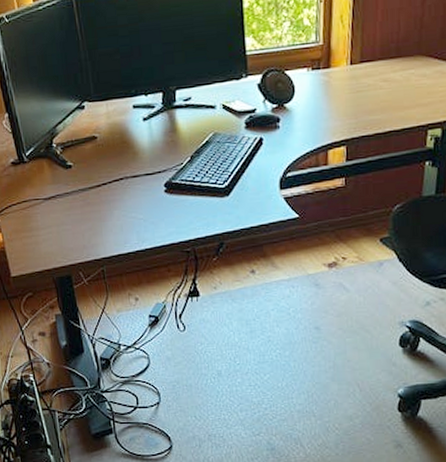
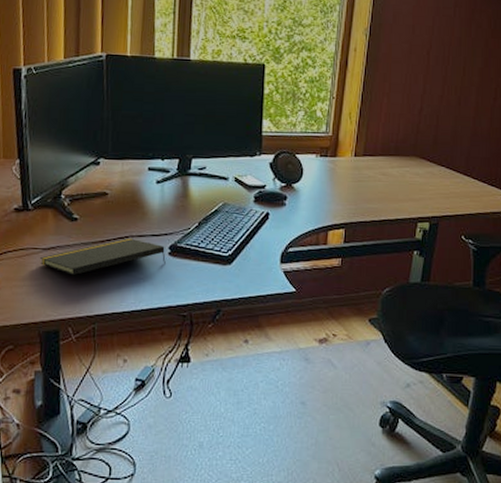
notepad: none [42,179,163,221] -> present [39,238,166,275]

